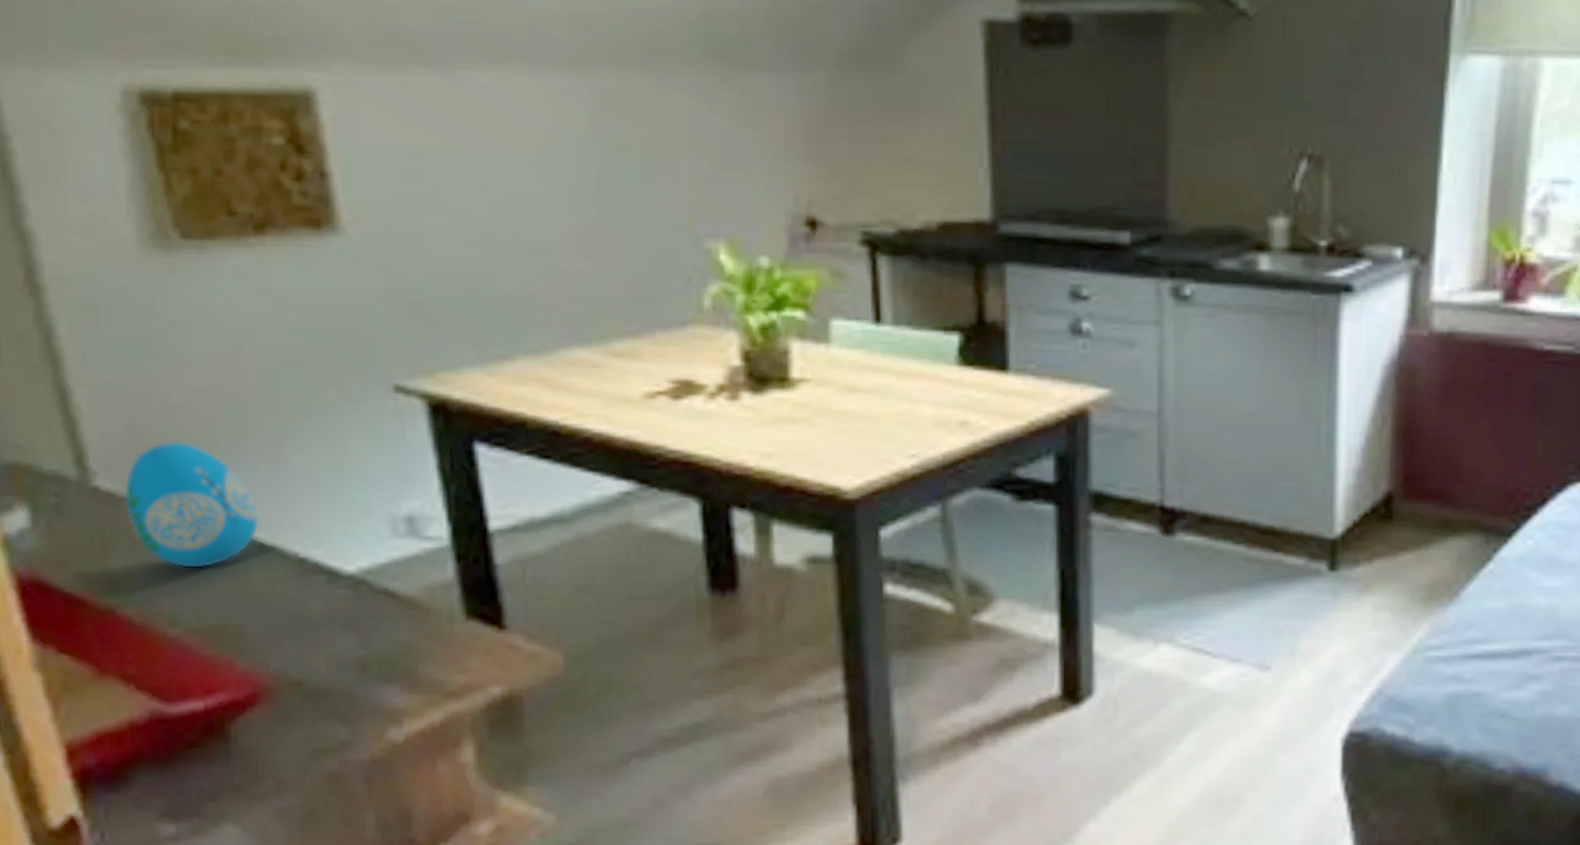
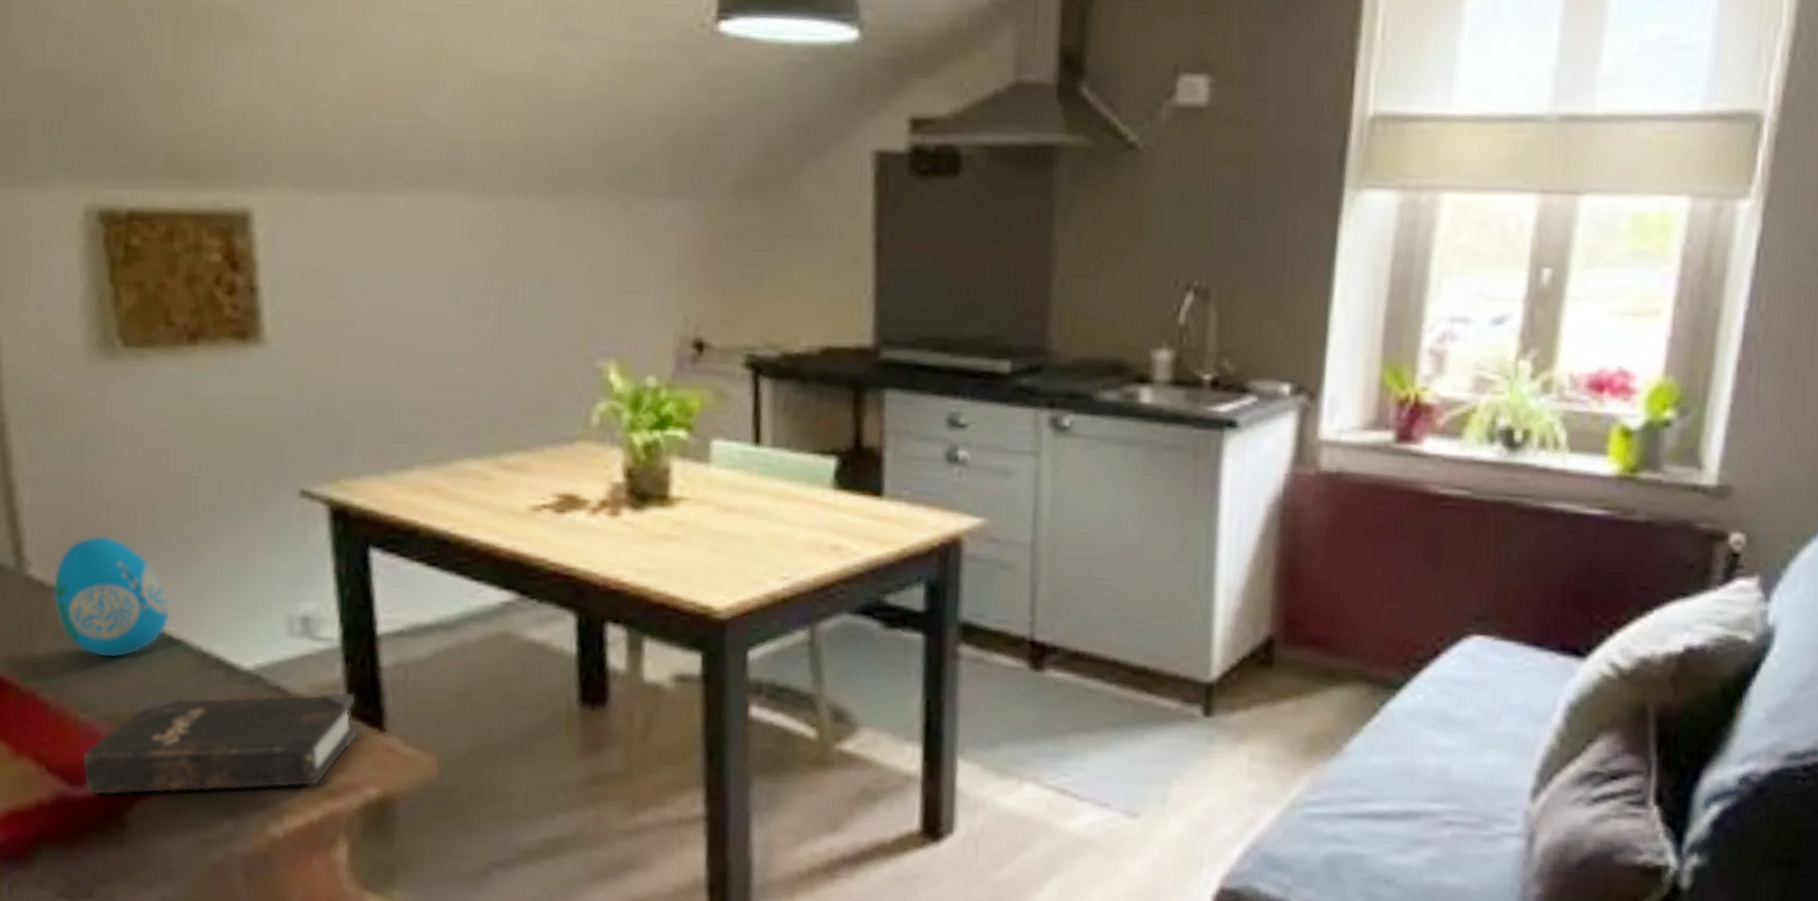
hardback book: none [175,591,477,712] -> present [82,692,359,796]

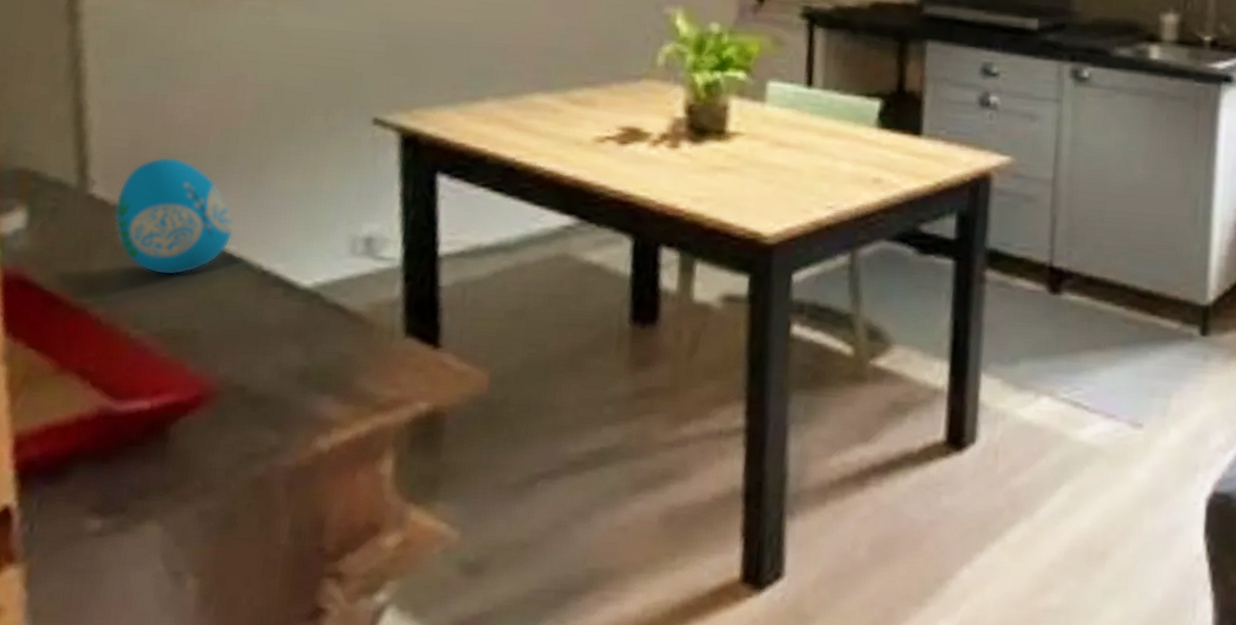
hardback book: present [82,692,359,796] -> none [128,309,414,411]

